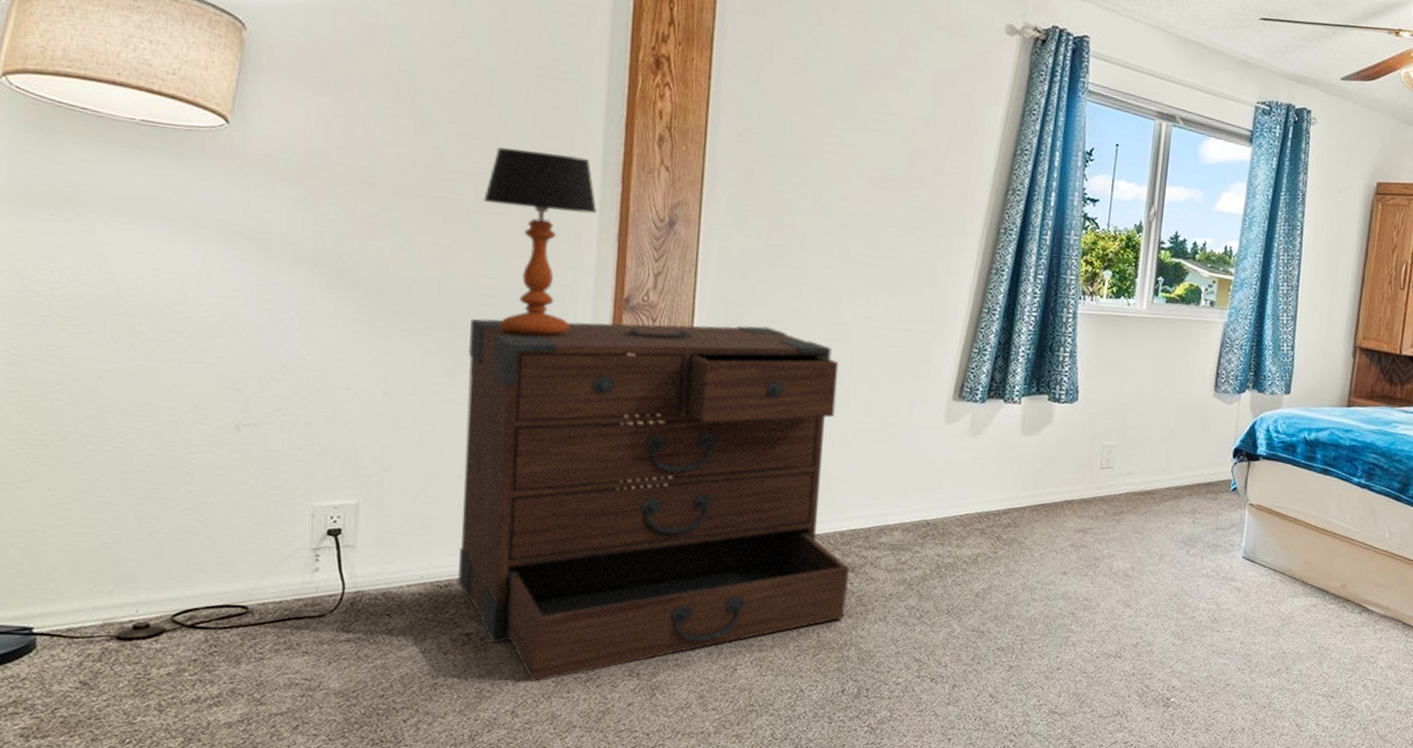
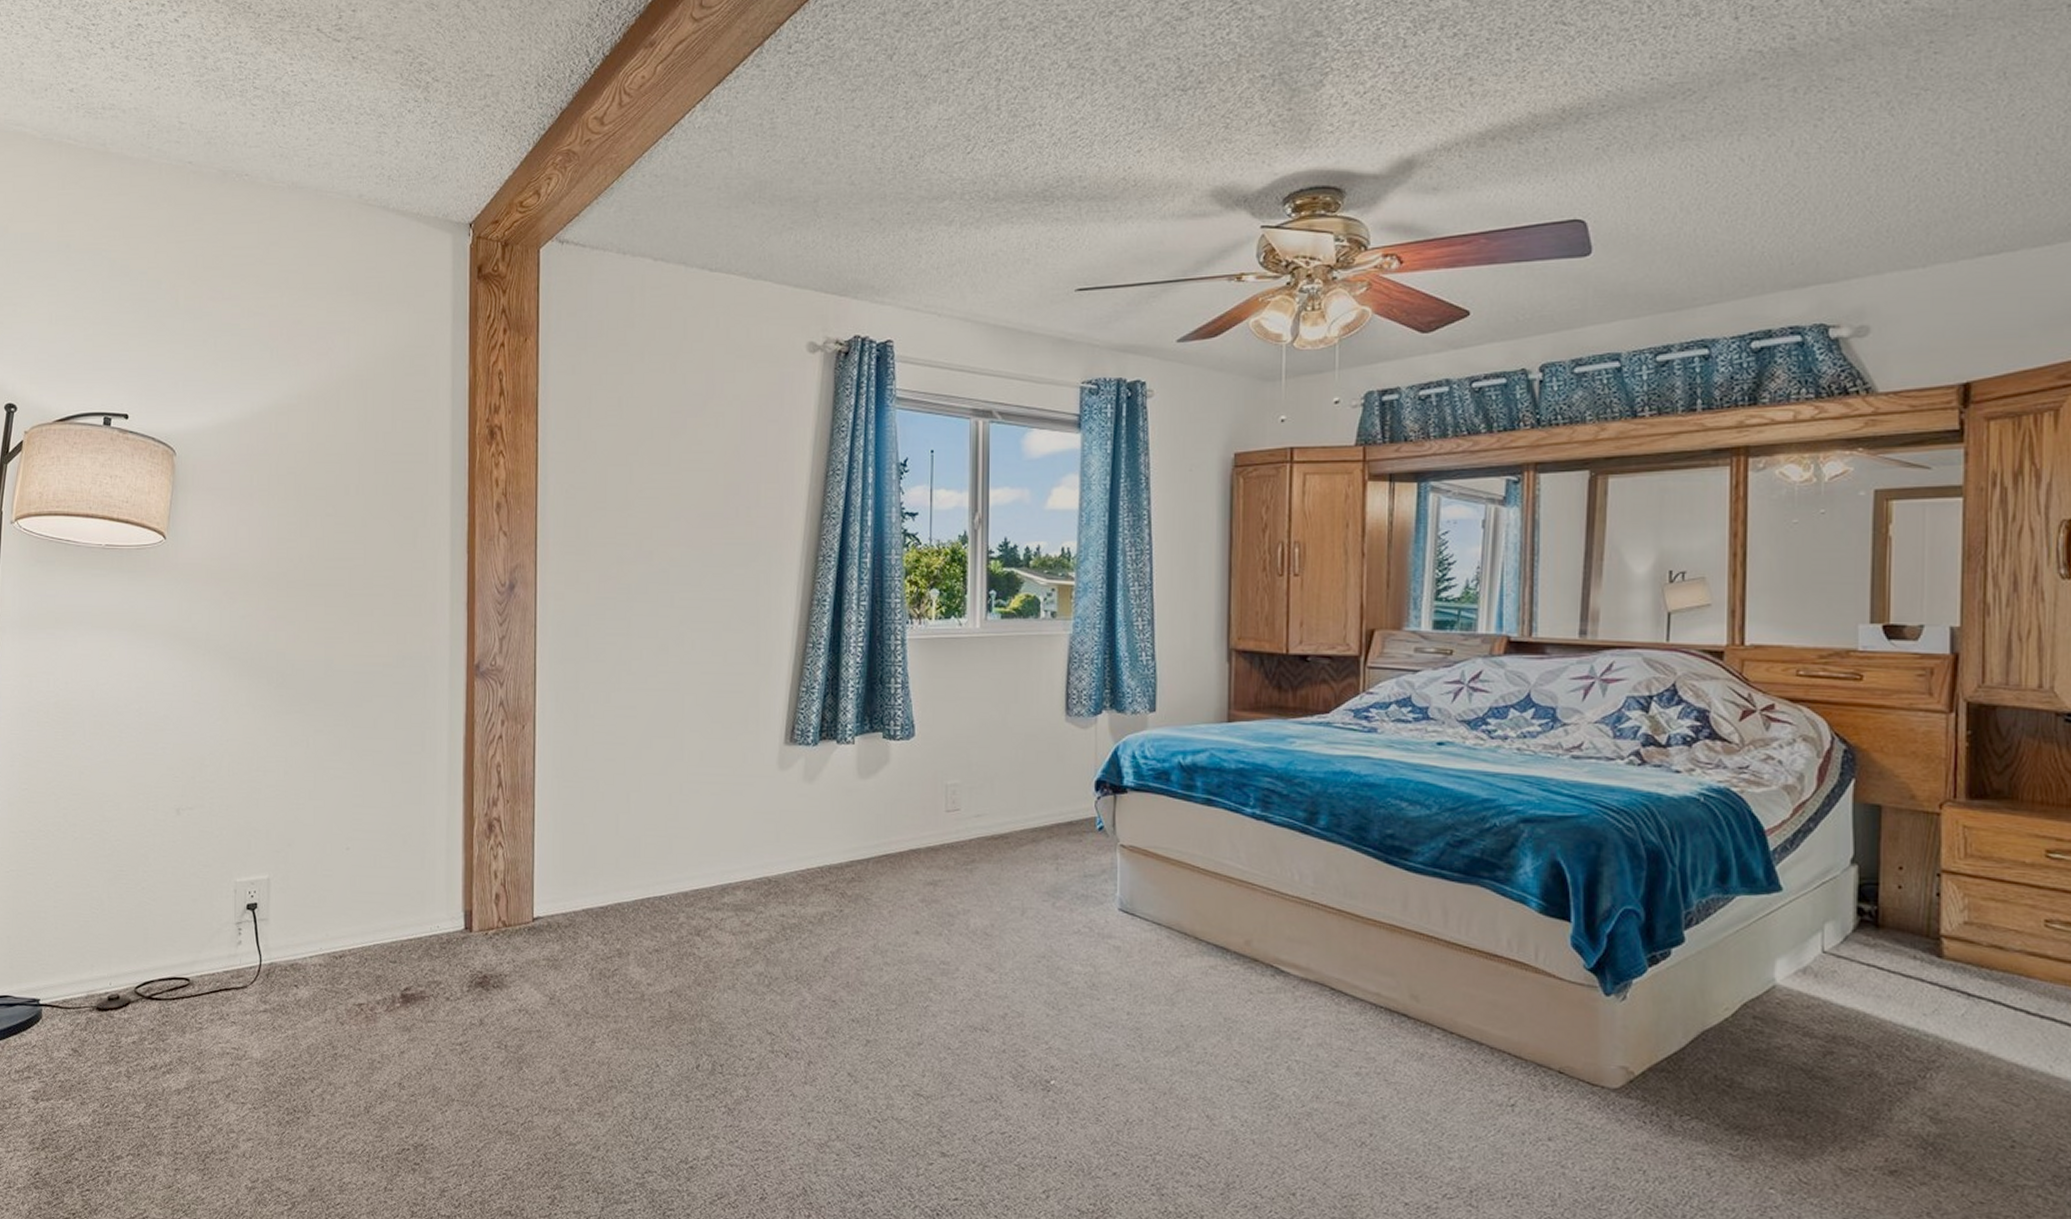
dresser: present [457,318,850,682] -> none [349,681,696,1054]
table lamp: present [483,147,598,336] -> none [356,532,449,709]

